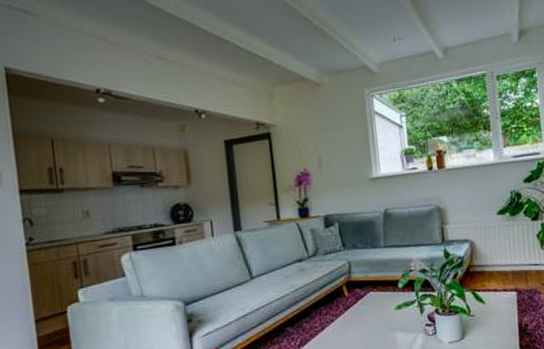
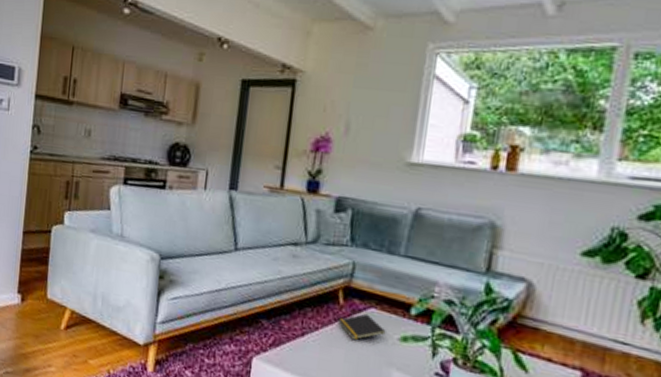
notepad: none [347,297,385,321] -> present [337,313,386,340]

